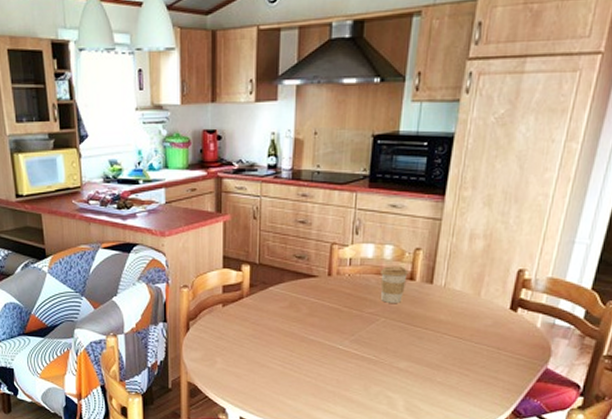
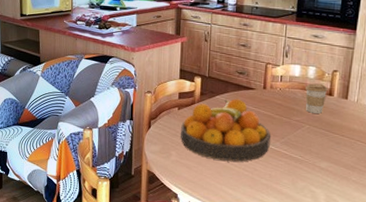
fruit bowl: none [227,290,337,366] -> present [181,99,270,162]

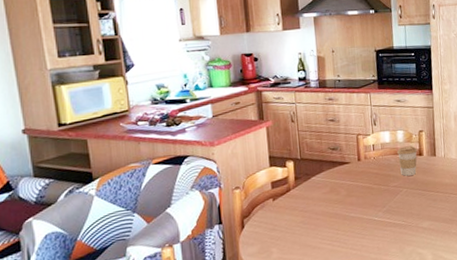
fruit bowl: present [181,99,270,162] -> none [279,176,373,246]

